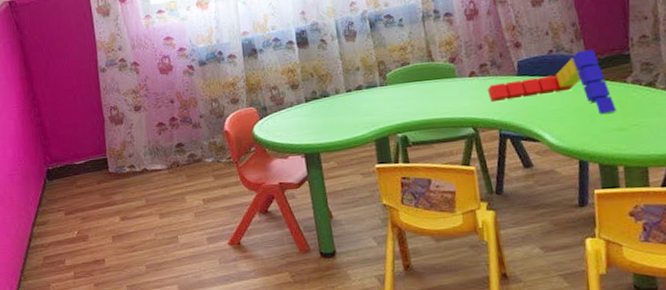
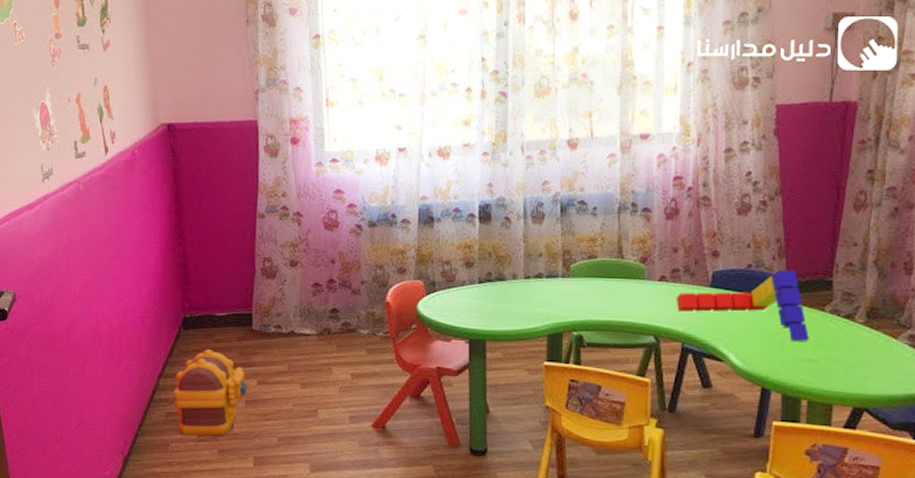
toy chest: none [47,195,112,275] -> present [173,349,247,436]

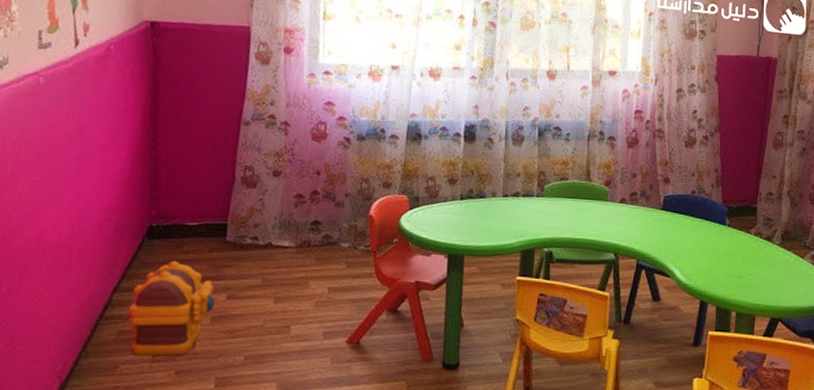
toy blocks: present [676,269,809,341] -> none [633,196,738,260]

